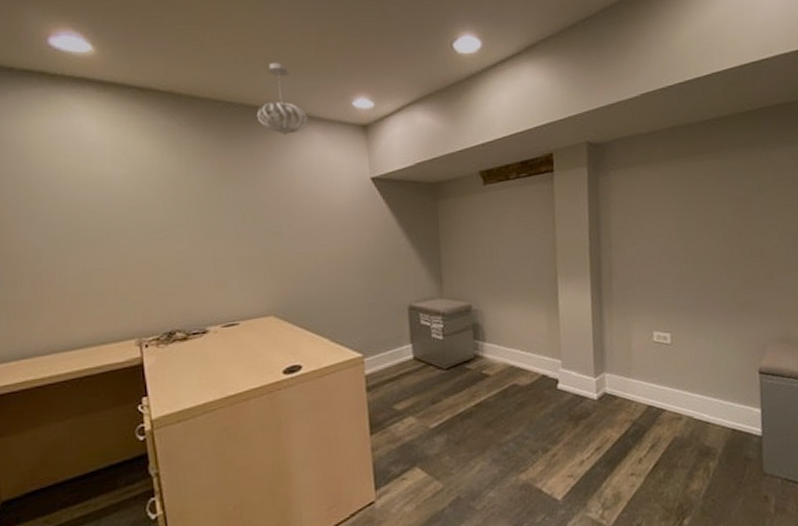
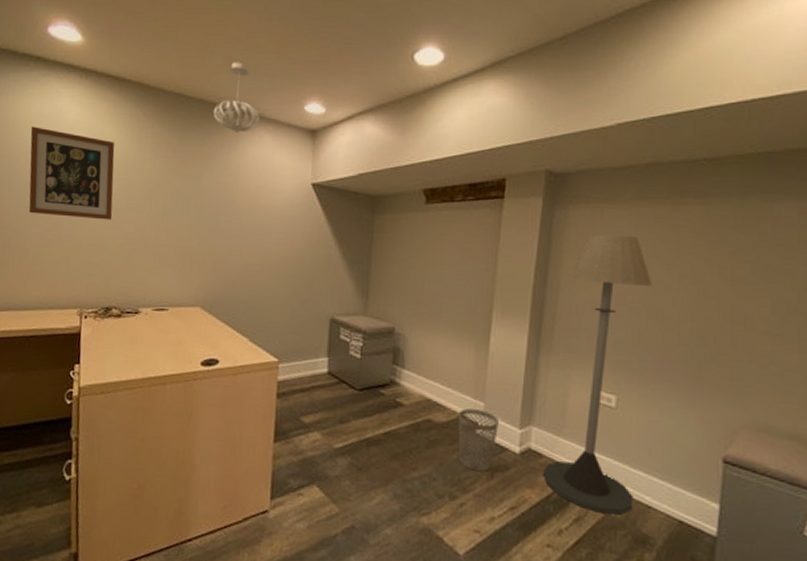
wall art: none [46,149,161,245] -> present [28,126,115,220]
wastebasket: none [540,366,577,423] -> present [458,408,499,472]
floor lamp: none [618,192,695,437] -> present [542,234,653,515]

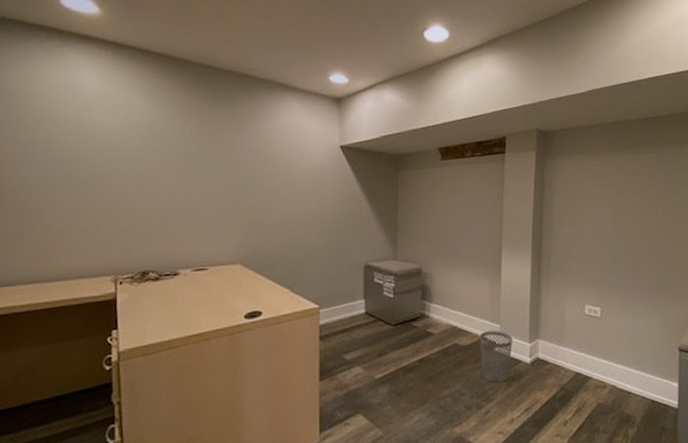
wall art: present [28,126,115,220] -> none [47,97,144,187]
pendant light: present [213,62,261,134] -> none [241,36,288,102]
floor lamp: present [542,234,653,515] -> none [549,179,621,403]

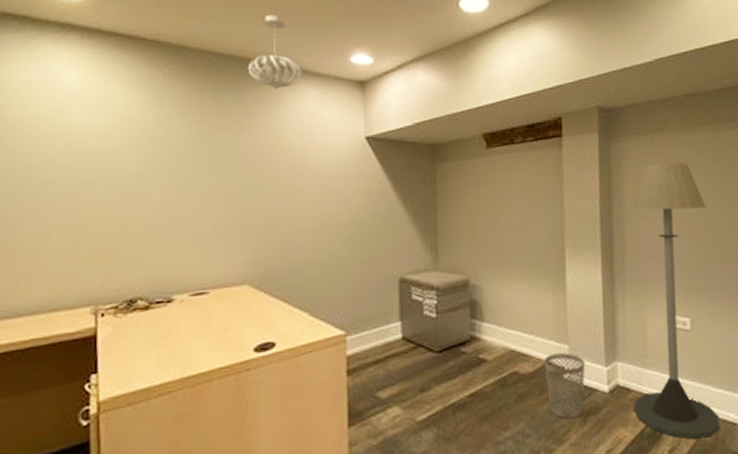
pendant light: none [241,36,288,102] -> present [247,14,303,90]
floor lamp: none [549,179,621,403] -> present [631,162,720,439]

